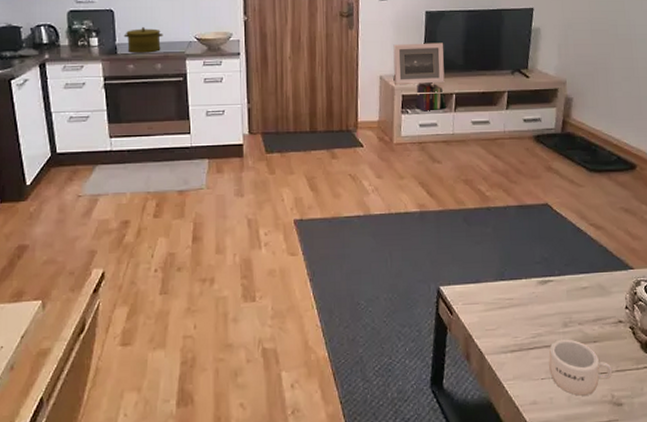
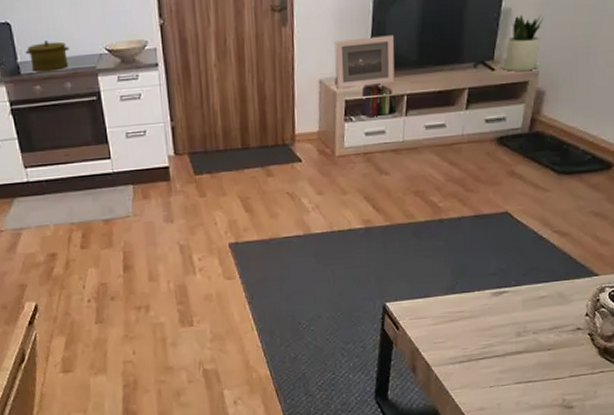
planter: none [533,33,567,81] -> present [500,14,544,72]
mug: present [549,338,613,396] -> none [499,347,566,401]

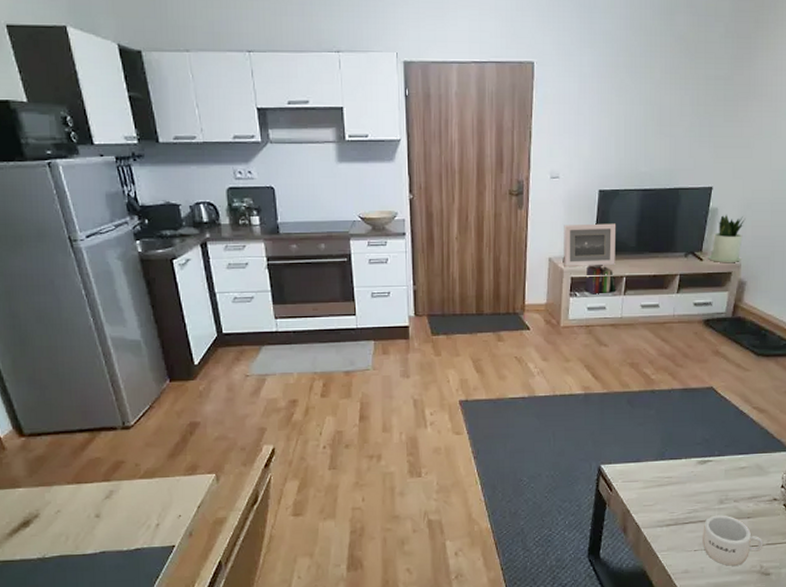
cooking pot: present [25,41,70,72] -> none [285,205,326,233]
mug: none [499,347,566,401] -> present [703,514,763,566]

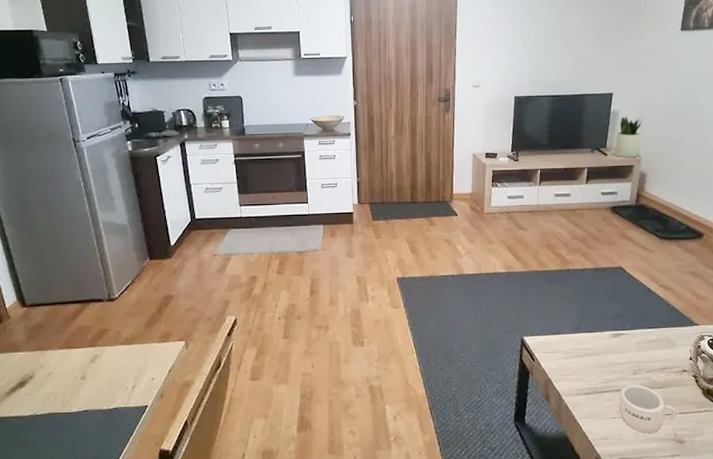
picture frame: present [564,223,617,268] -> none [485,124,531,162]
books: present [585,265,615,295] -> none [505,160,532,185]

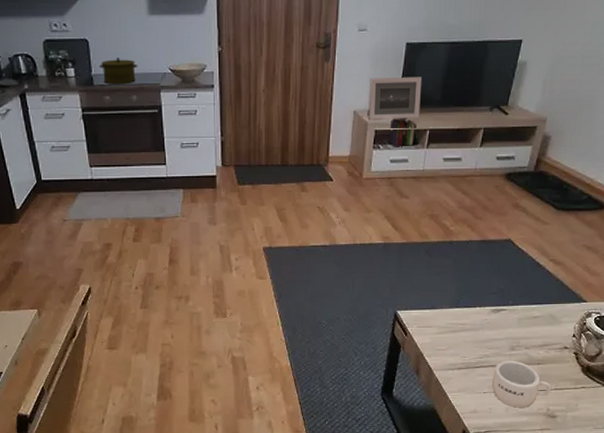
cooking pot: none [250,111,284,134] -> present [99,58,138,84]
picture frame: none [485,124,531,162] -> present [368,77,423,121]
books: none [505,160,532,185] -> present [389,118,419,147]
planter: present [611,116,643,158] -> none [513,67,554,118]

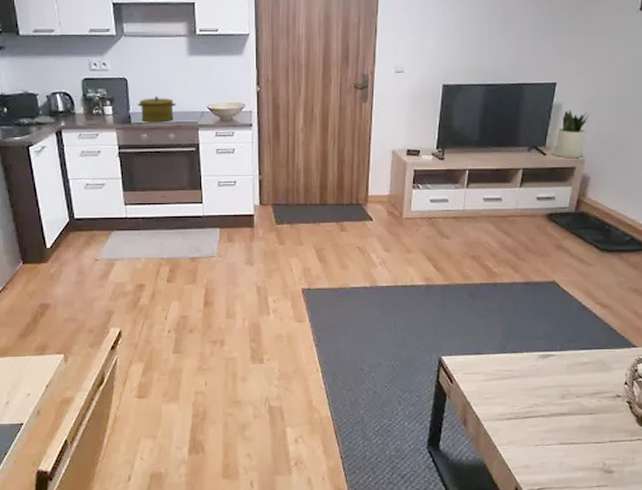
picture frame: present [368,77,423,121] -> none [407,117,460,160]
books: present [389,118,419,147] -> none [428,158,458,187]
mug: present [492,359,552,408] -> none [544,409,606,462]
planter: none [513,67,554,118] -> present [551,109,589,159]

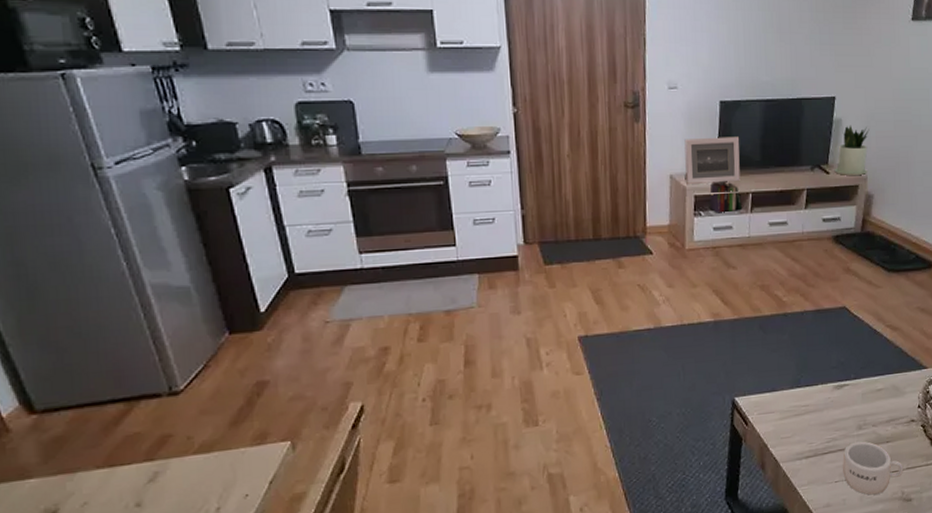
cooking pot: present [137,96,176,123] -> none [368,122,417,153]
picture frame: none [407,117,460,160] -> present [684,136,740,185]
books: none [428,158,458,187] -> present [710,181,742,213]
mug: none [544,409,606,462] -> present [843,440,904,495]

